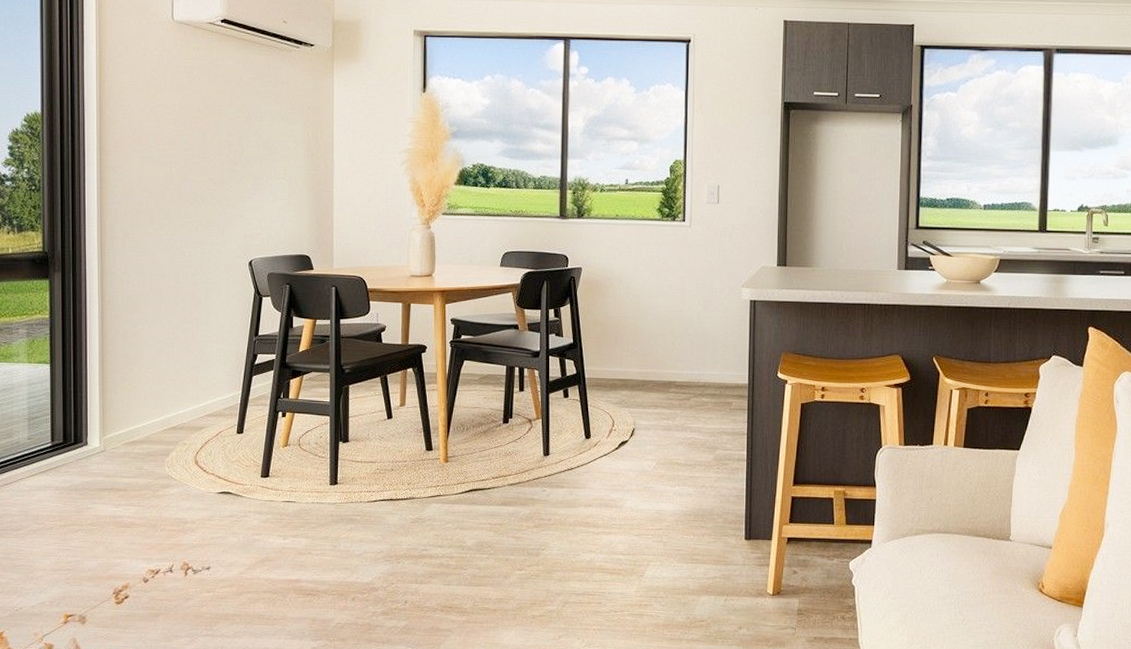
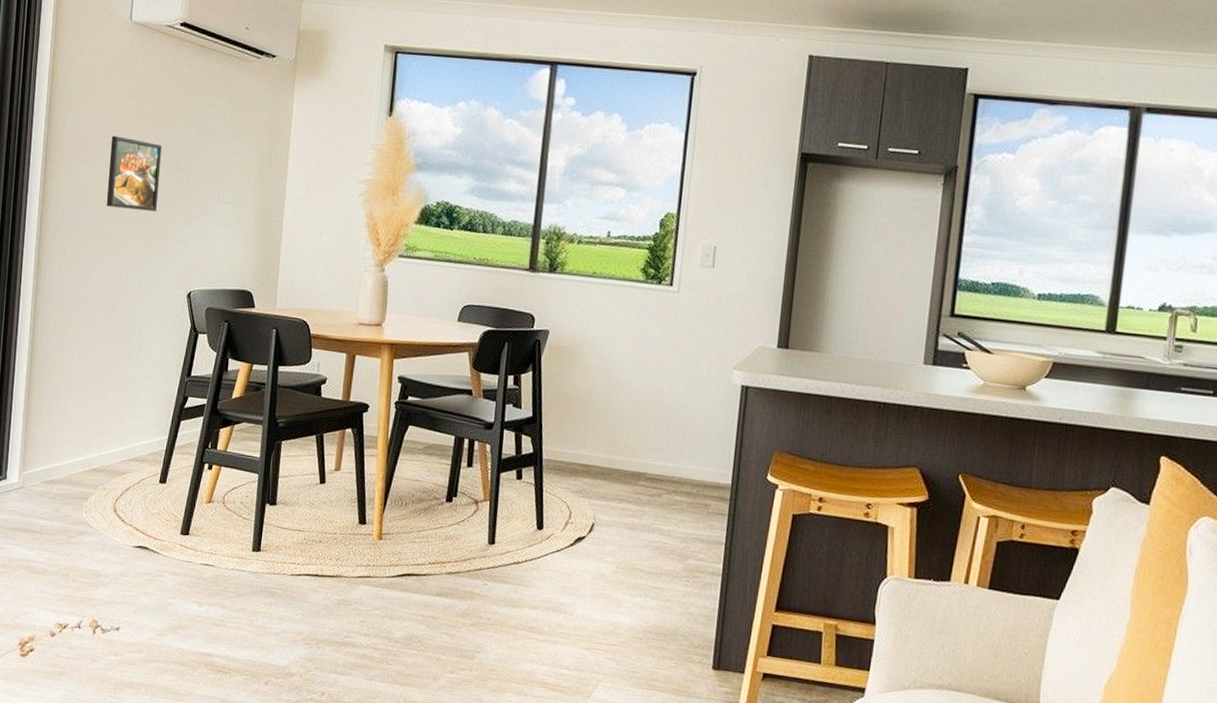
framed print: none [163,125,213,191] -> present [106,136,163,212]

